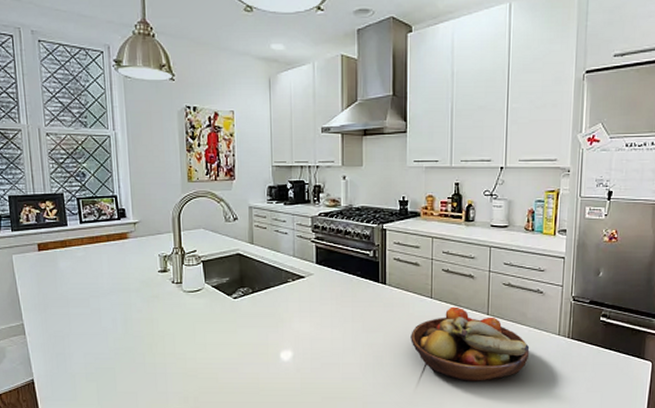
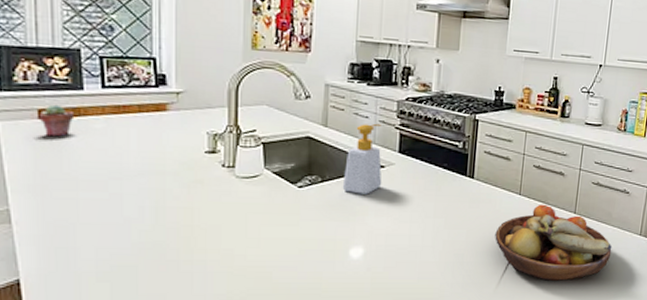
potted succulent: none [38,239,63,265] -> present [38,104,75,137]
soap bottle: none [270,238,304,303] -> present [342,123,382,194]

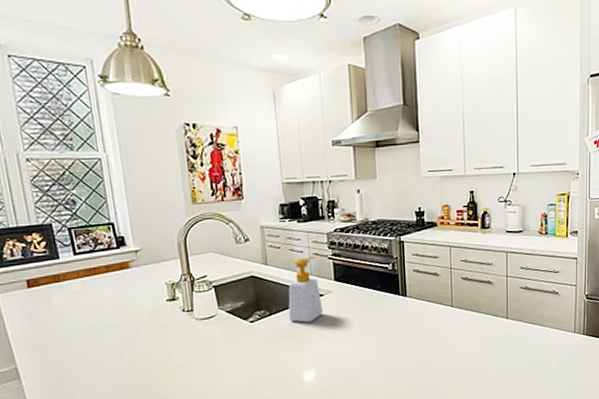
potted succulent: present [38,104,75,137] -> none [27,274,57,302]
fruit bowl: present [495,204,612,282] -> none [433,313,548,386]

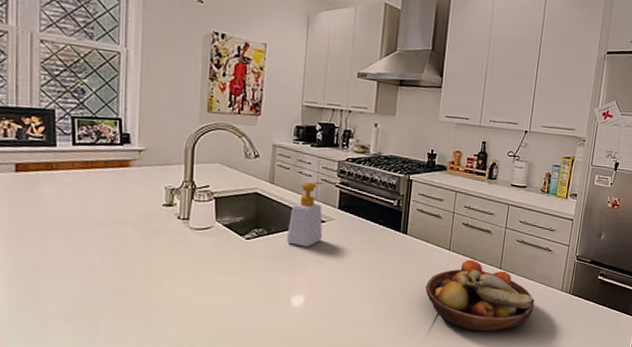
fruit bowl: none [433,313,548,386] -> present [425,259,535,333]

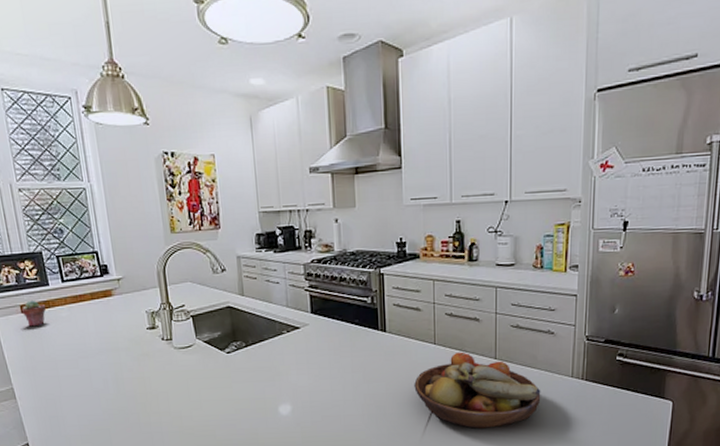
potted succulent: none [15,159,48,189] -> present [21,300,47,327]
soap bottle: present [286,181,323,247] -> none [264,287,300,355]

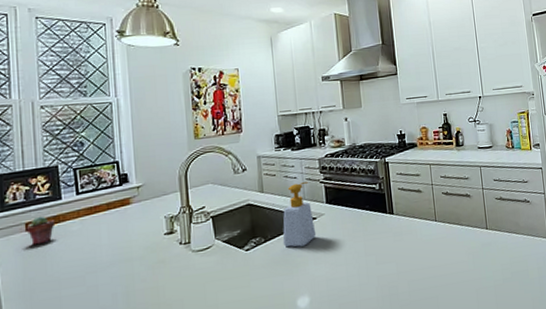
soap bottle: none [264,287,300,355] -> present [282,181,317,247]
fruit bowl: present [414,351,541,430] -> none [421,225,528,298]

